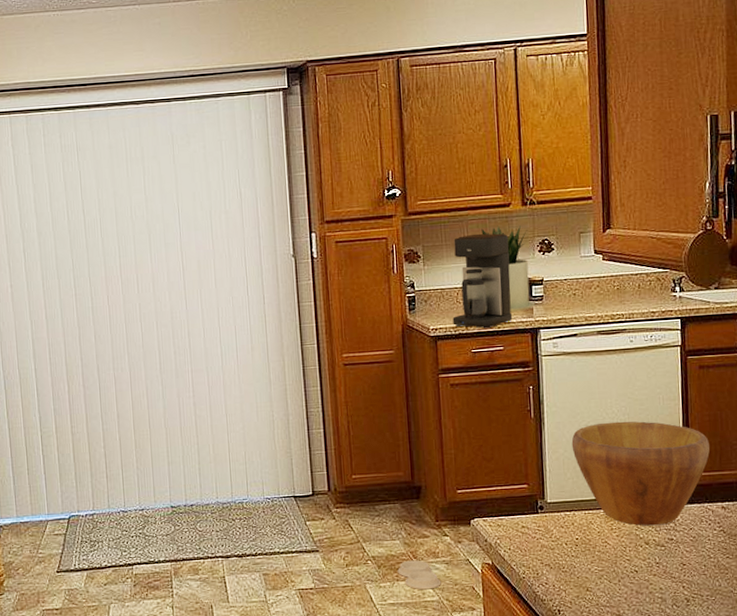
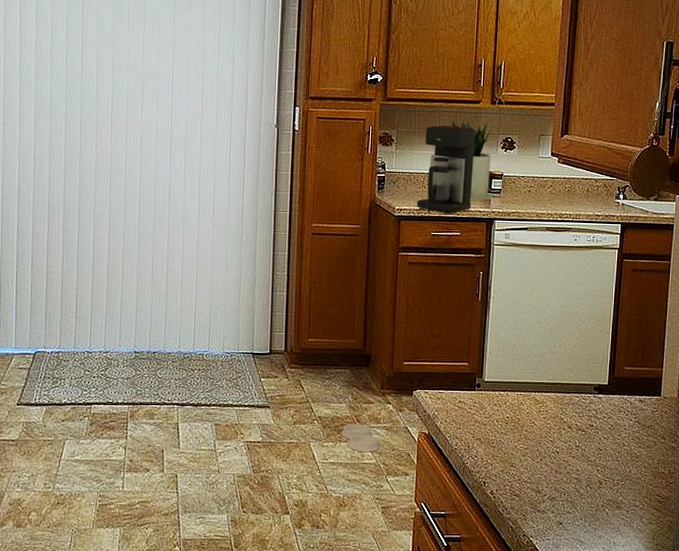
bowl: present [571,421,710,526] -> none [512,312,634,412]

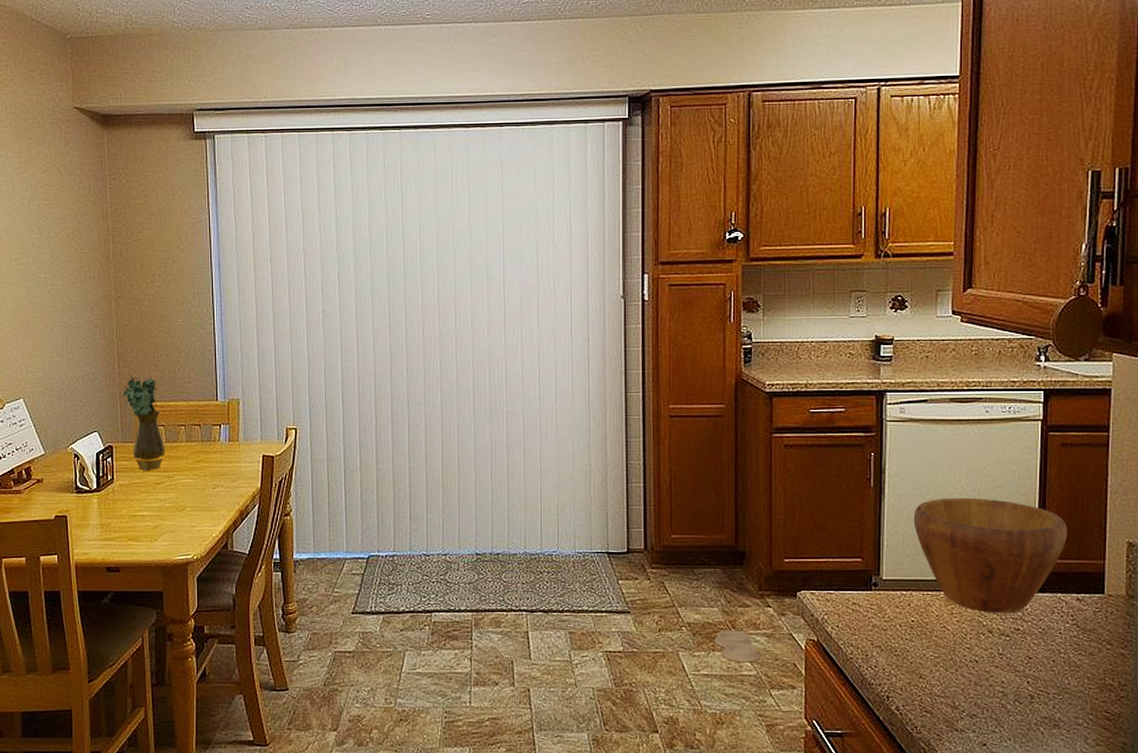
coffee maker: present [417,125,476,213] -> none [791,285,859,386]
planter: present [452,120,493,202] -> none [829,278,883,372]
bowl: none [512,312,634,412] -> present [913,497,1067,613]

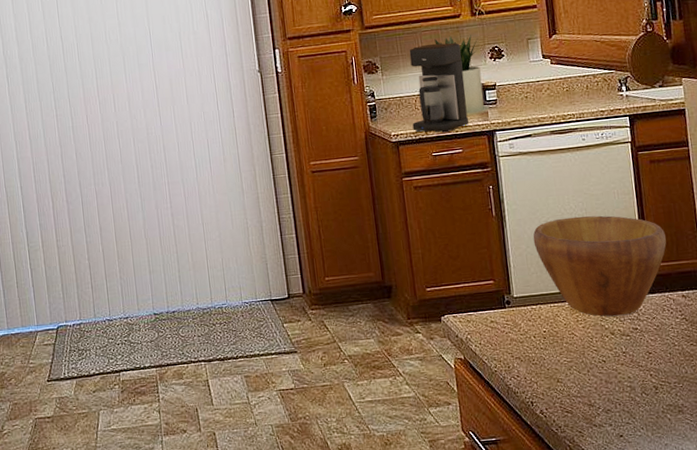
pet bowl: present [714,630,761,663] -> none [374,357,417,387]
coffee maker: none [791,285,859,386] -> present [409,42,469,132]
planter: none [829,278,883,372] -> present [434,35,490,116]

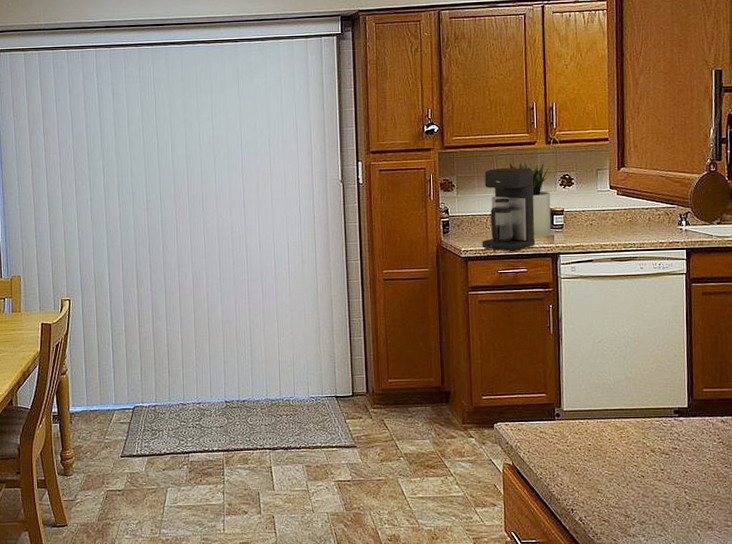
bowl: present [533,215,667,317] -> none [586,340,711,435]

